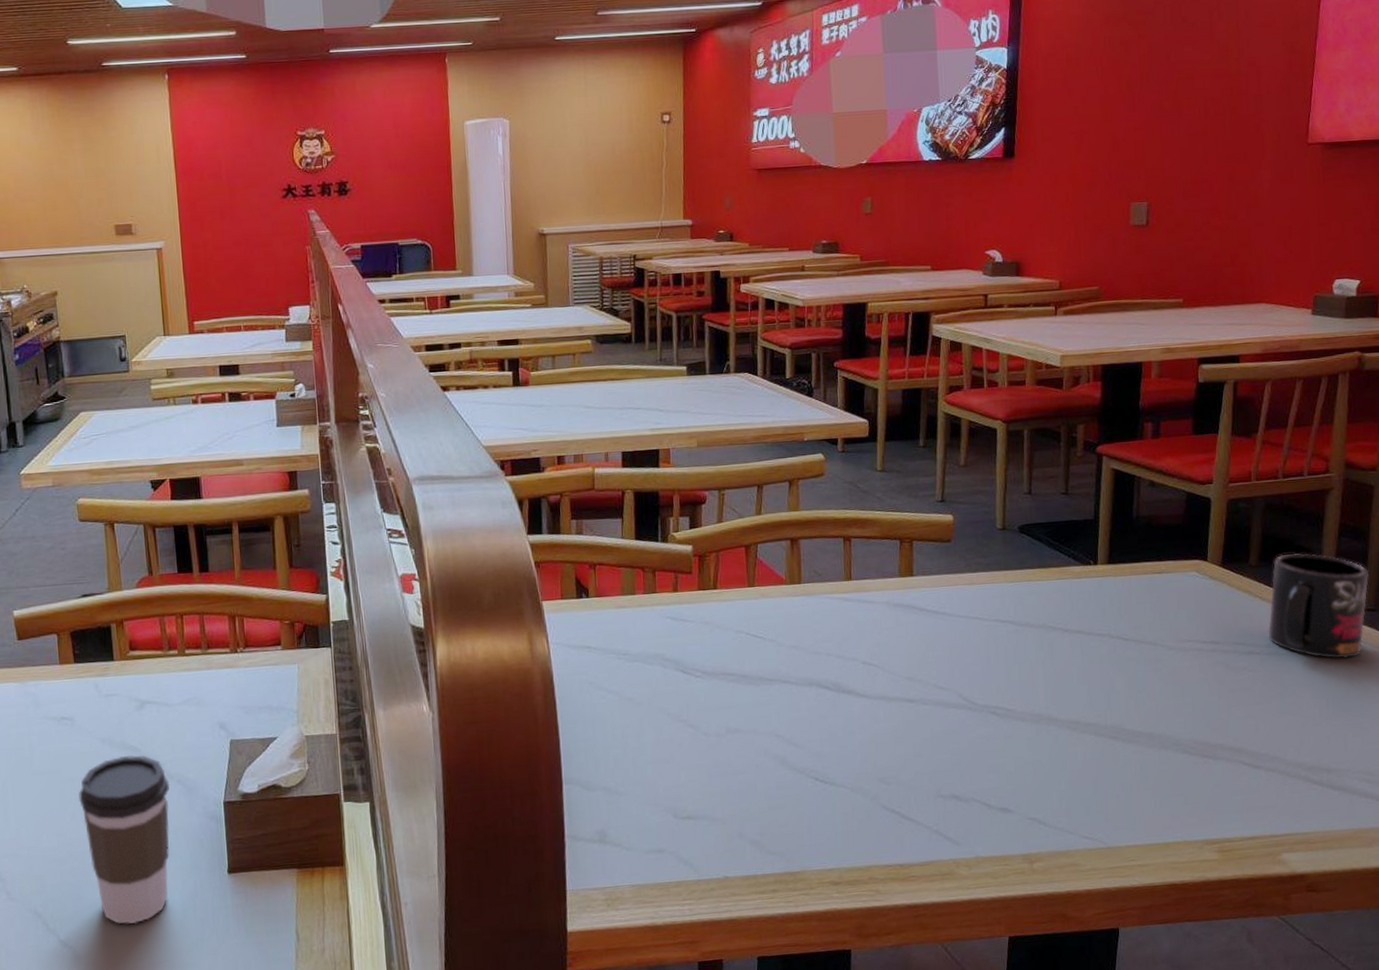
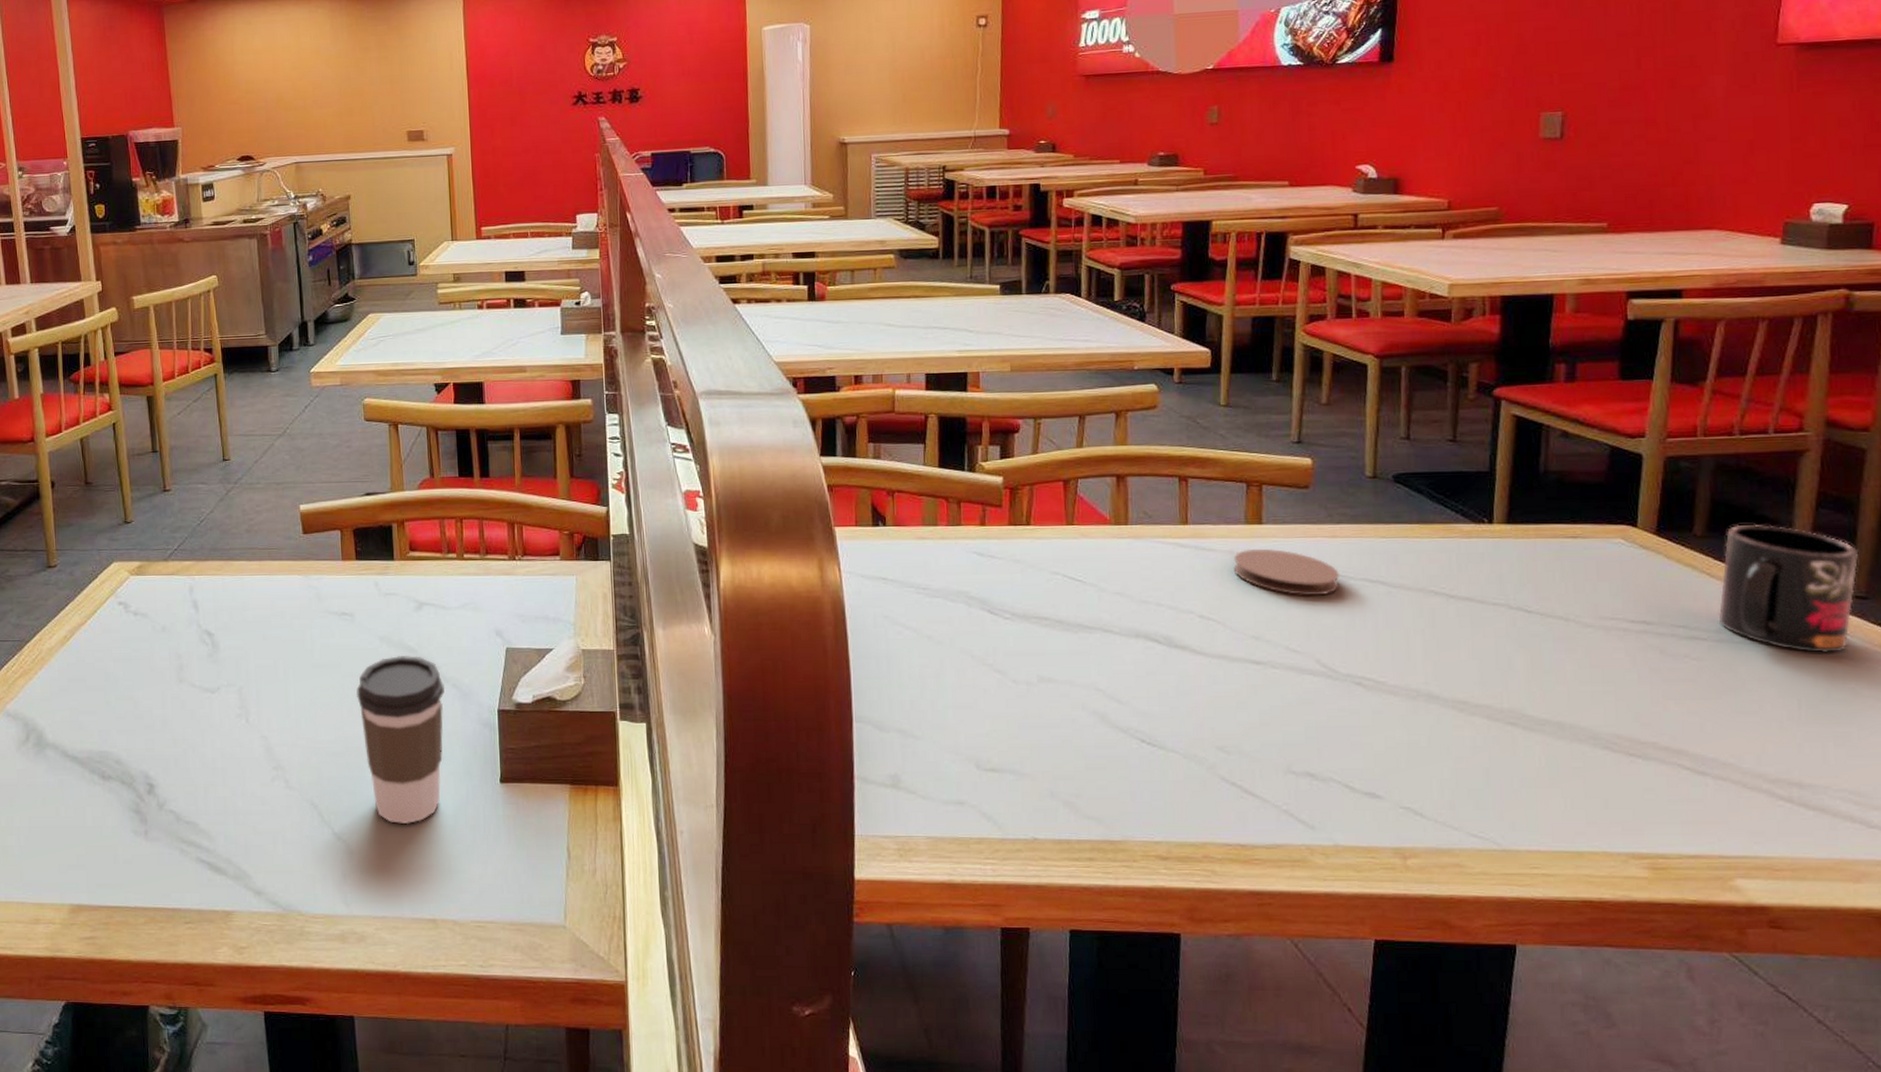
coaster: none [890,597,977,638] -> present [1233,548,1340,596]

